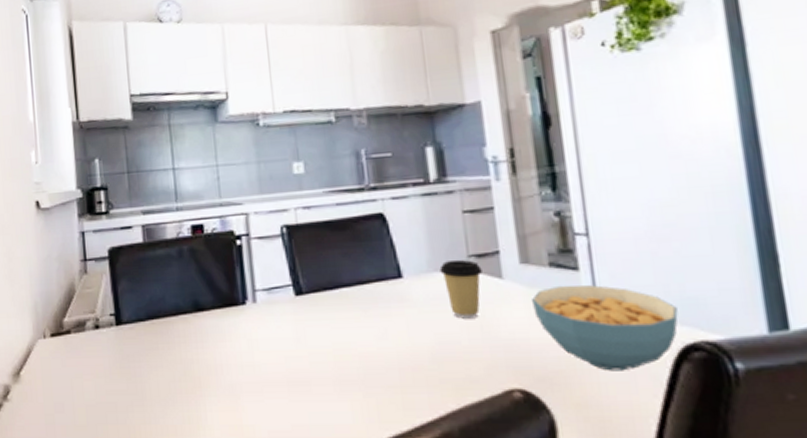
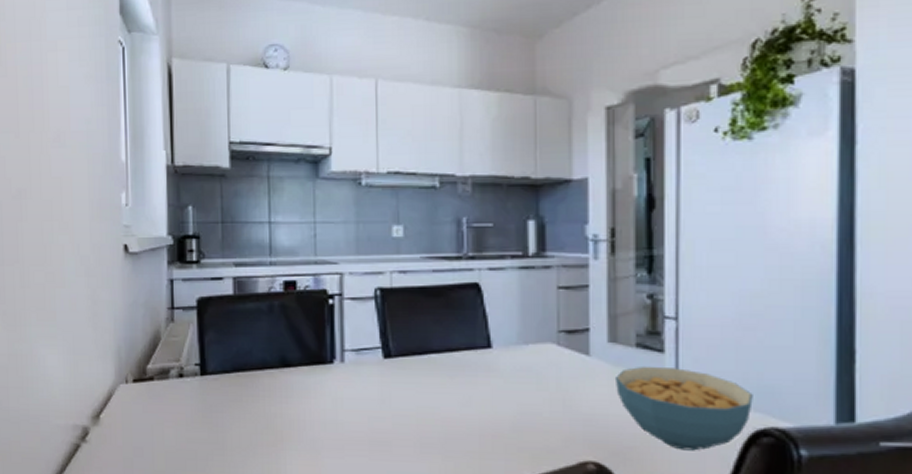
coffee cup: present [439,260,482,319] -> none [529,335,570,392]

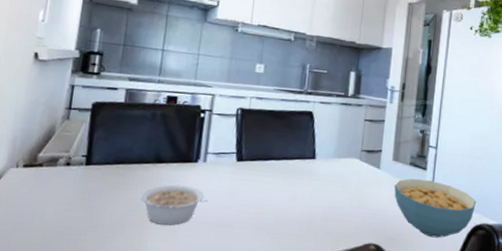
legume: none [270,393,353,445] -> present [140,184,207,225]

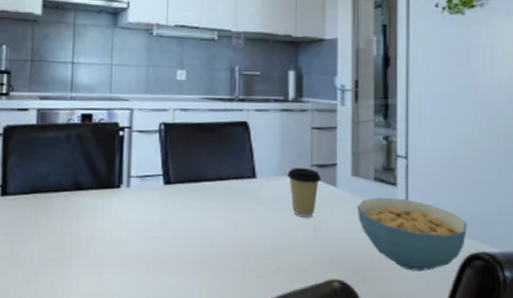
legume: present [140,184,207,225] -> none [61,214,135,262]
coffee cup: none [341,152,368,193] -> present [287,168,321,218]

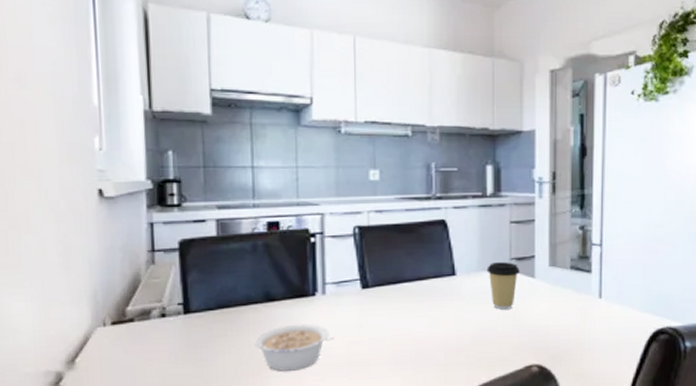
legume: none [61,214,135,262] -> present [254,324,334,371]
cereal bowl: present [358,197,467,272] -> none [555,284,654,350]

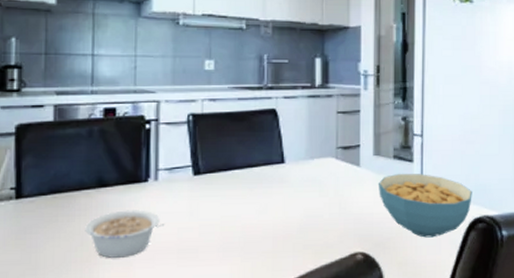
coffee cup: present [487,262,520,310] -> none [314,151,346,197]
cereal bowl: none [555,284,654,350] -> present [379,173,472,238]

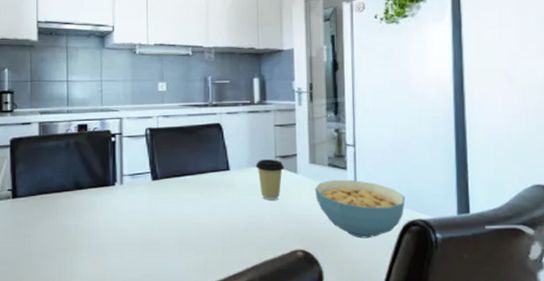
legume: present [85,210,164,258] -> none [66,209,129,248]
coffee cup: none [314,151,346,197] -> present [256,160,284,200]

